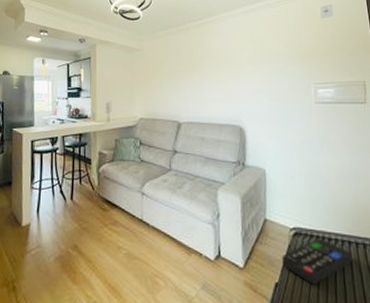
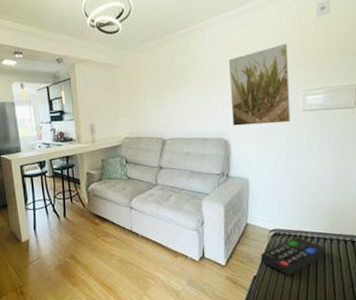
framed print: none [242,39,304,114] -> present [229,43,290,126]

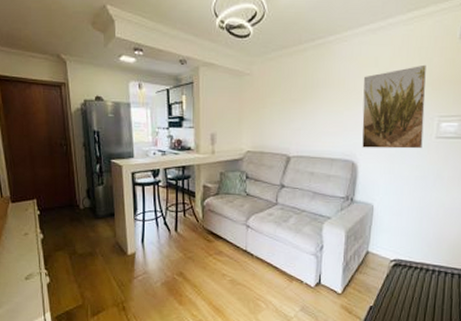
remote control: present [260,237,326,276] -> none [378,269,446,308]

